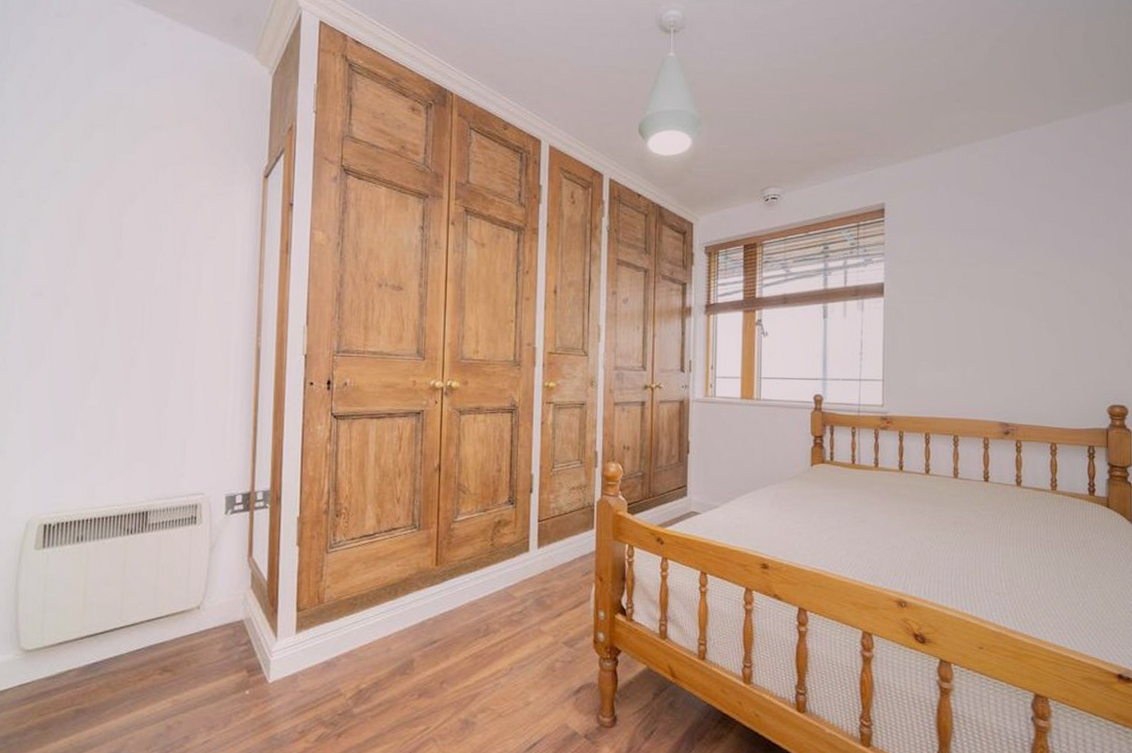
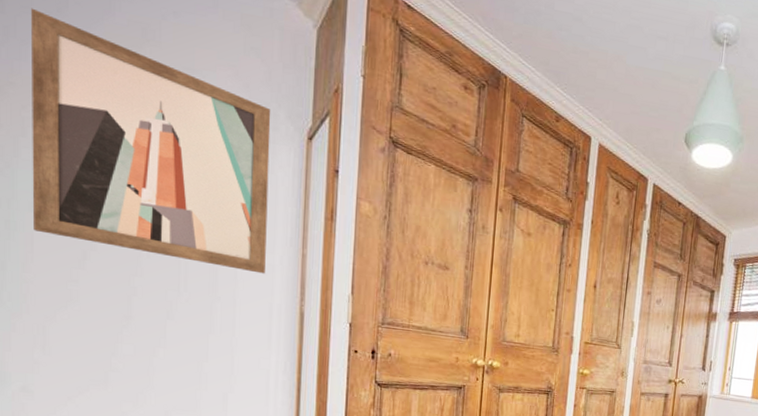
wall art: none [15,93,231,313] -> present [31,8,271,274]

